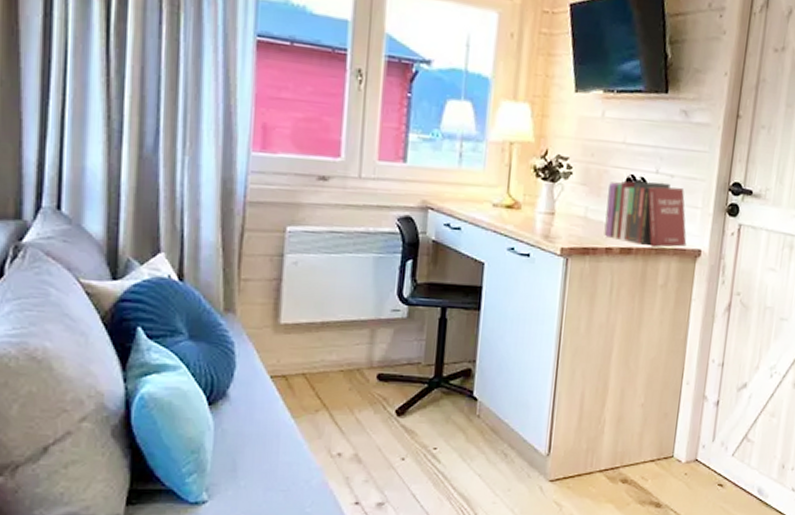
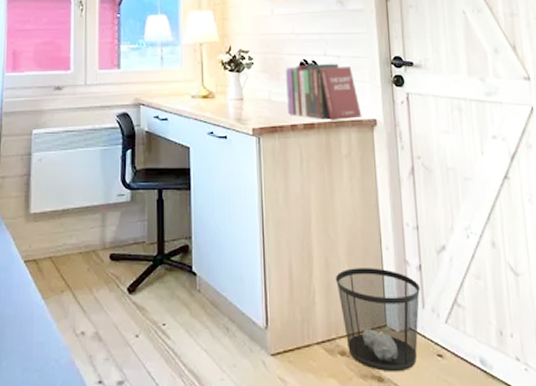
waste bin: none [628,401,714,499] -> present [335,268,420,372]

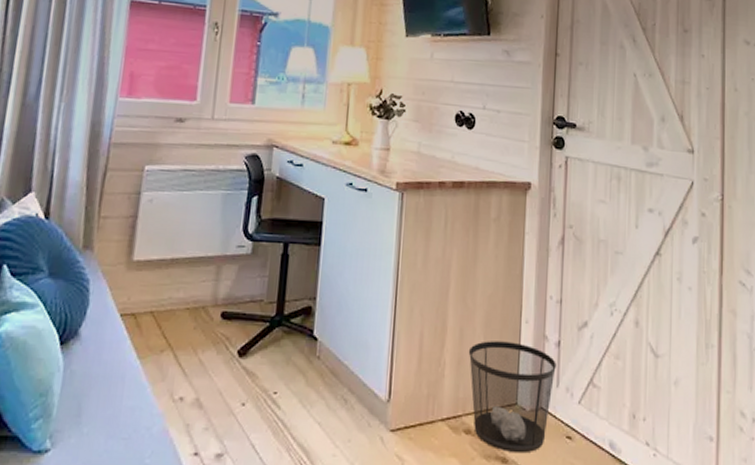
books: present [286,63,362,122] -> none [437,117,517,182]

